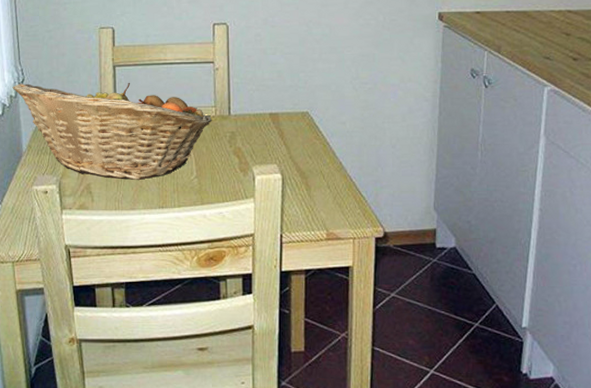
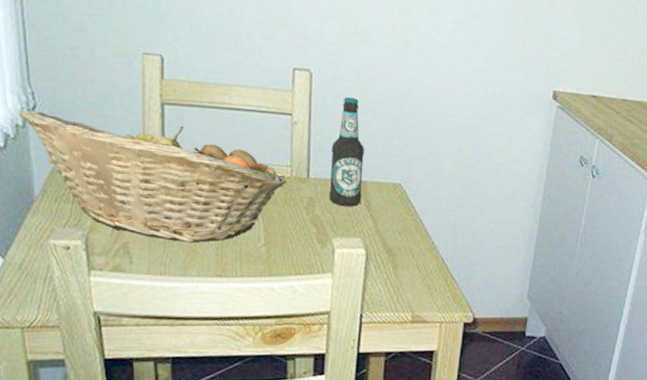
bottle: none [247,42,275,137] -> present [329,97,364,207]

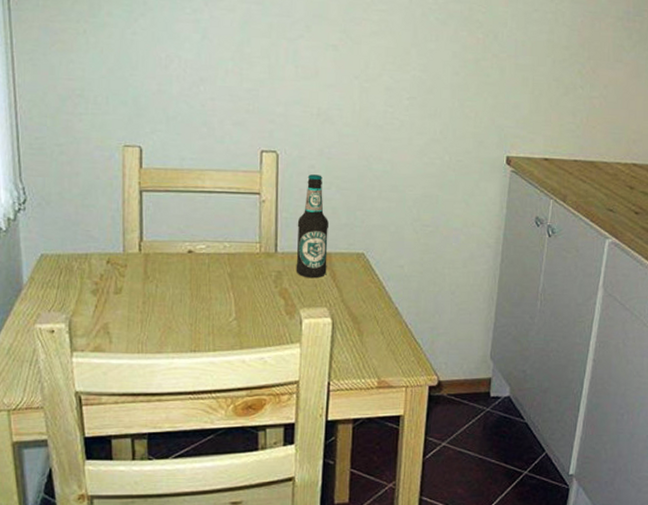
fruit basket: present [19,110,288,243] -> none [10,204,257,320]

